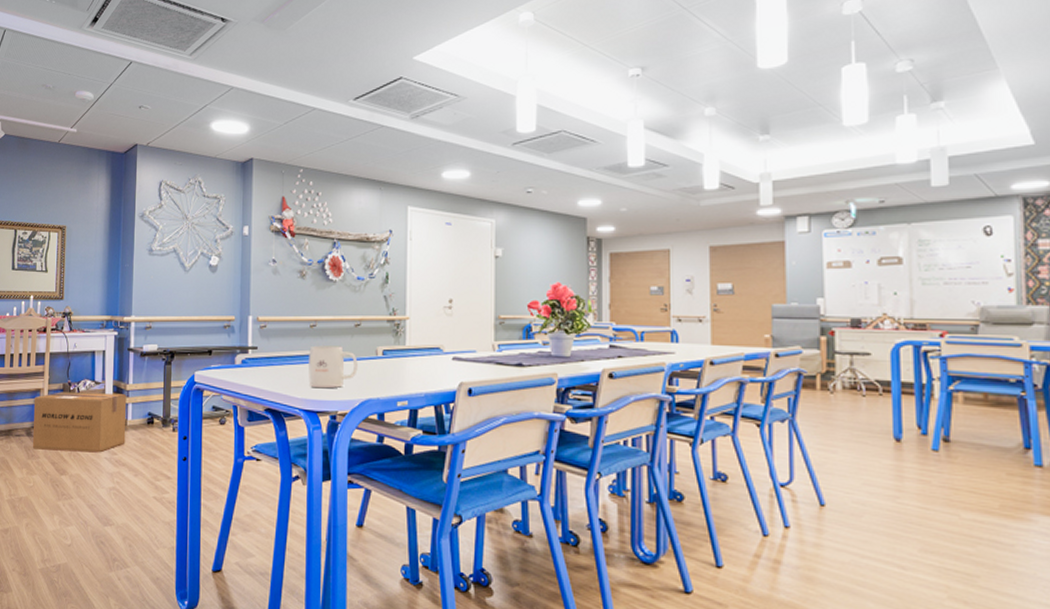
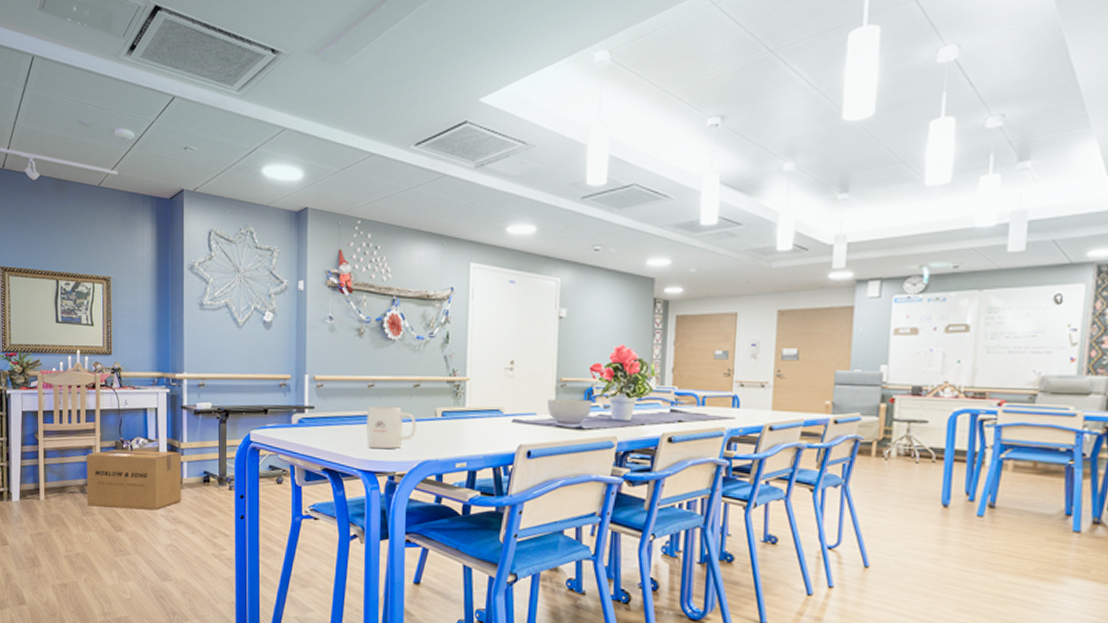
bowl: none [486,335,531,362] -> present [547,398,592,425]

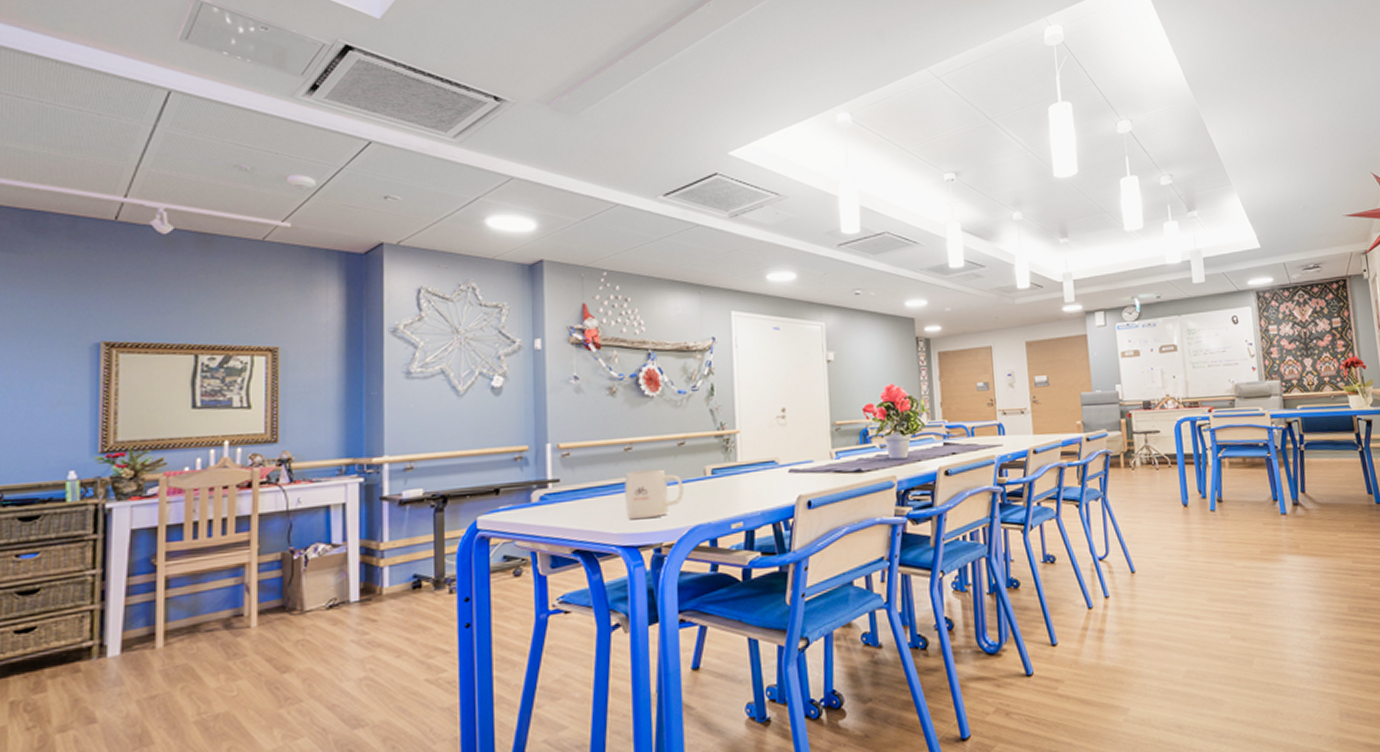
box: present [86,449,182,511] -> none [234,555,381,646]
bowl: present [547,398,592,425] -> none [823,441,869,469]

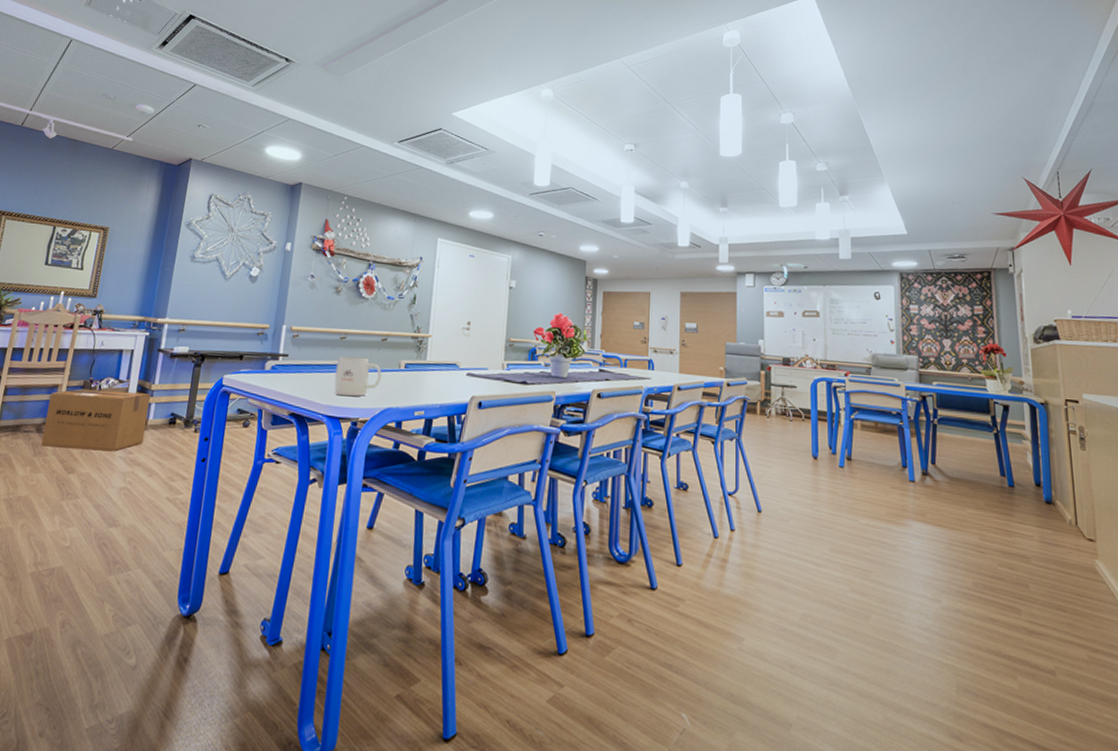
box: none [234,555,381,646] -> present [41,388,151,452]

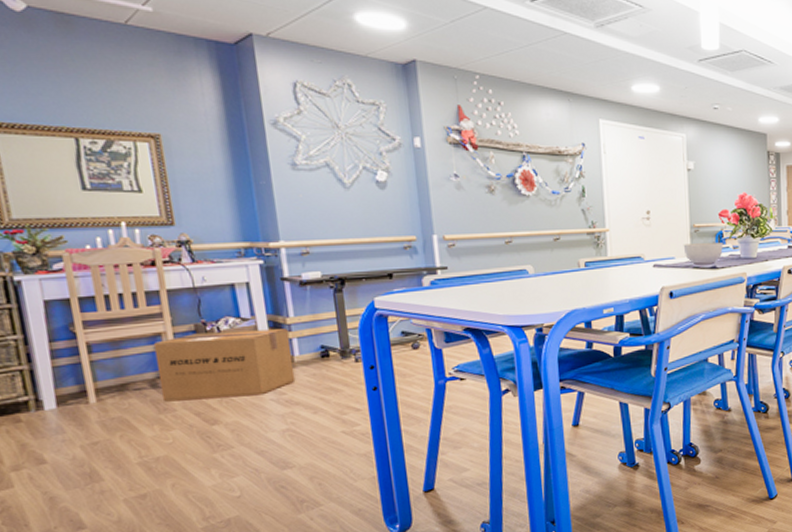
mug: present [334,356,382,397] -> none [506,260,561,304]
bowl: none [497,356,535,380] -> present [683,242,723,265]

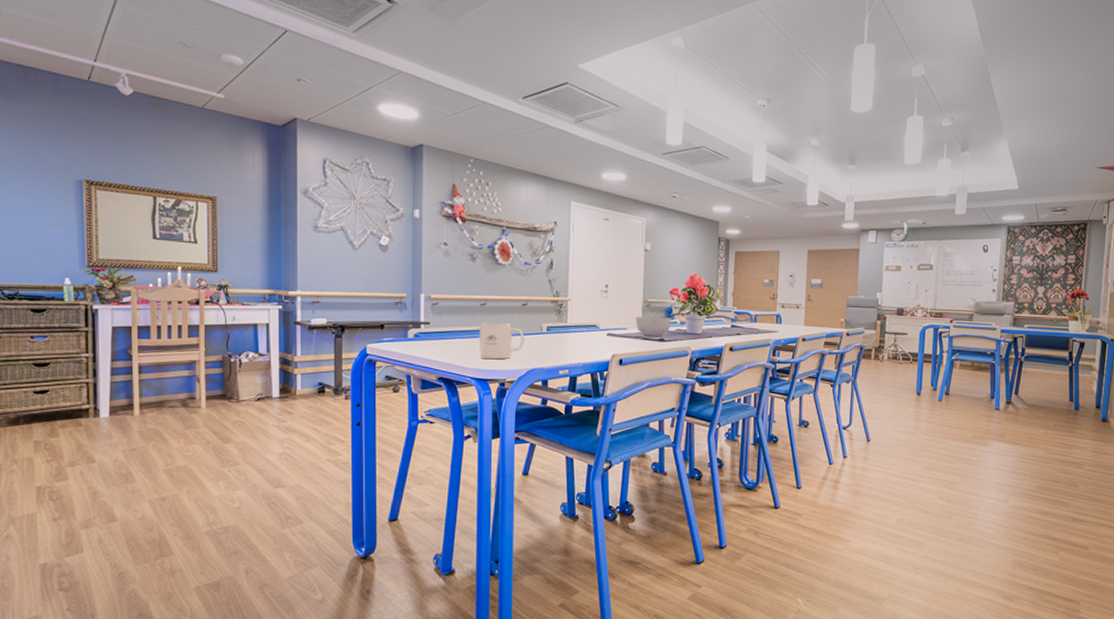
box: present [153,329,296,402] -> none [188,363,295,421]
mug: none [506,260,561,304] -> present [479,321,525,360]

